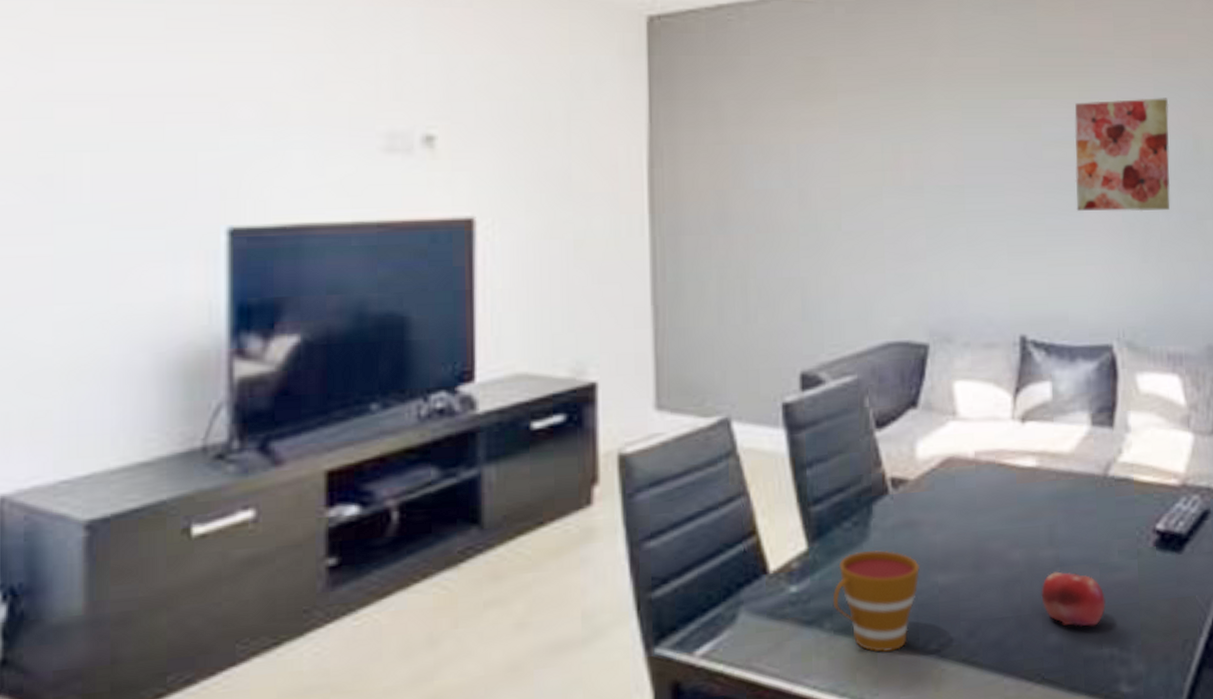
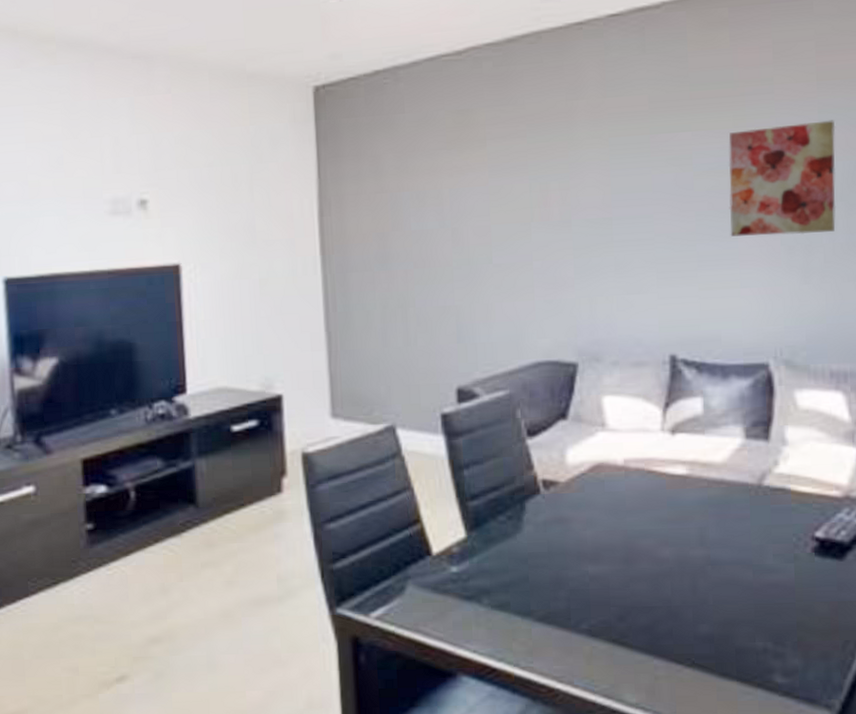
cup: present [832,550,921,652] -> none [489,541,572,627]
fruit: present [1041,571,1106,627] -> none [691,569,759,621]

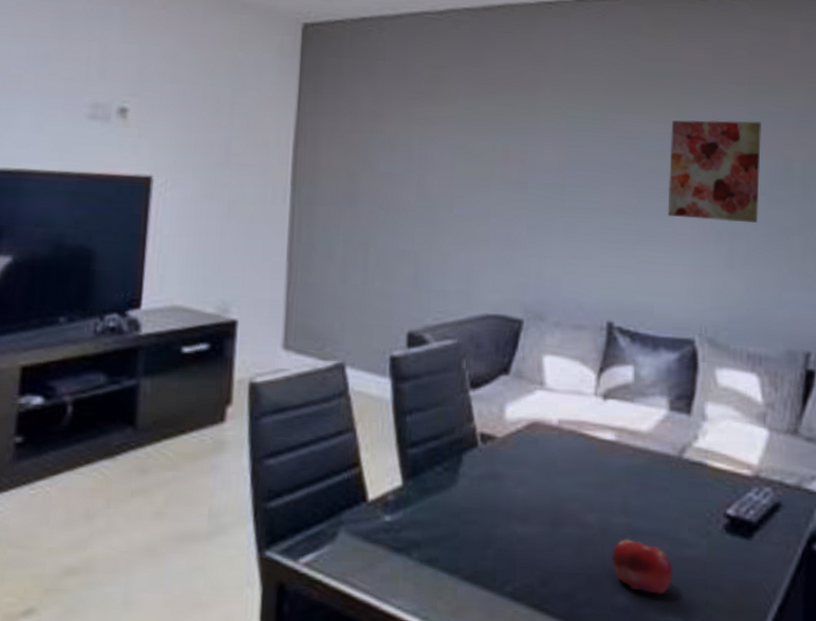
fruit: none [691,569,759,621] -> present [612,539,673,594]

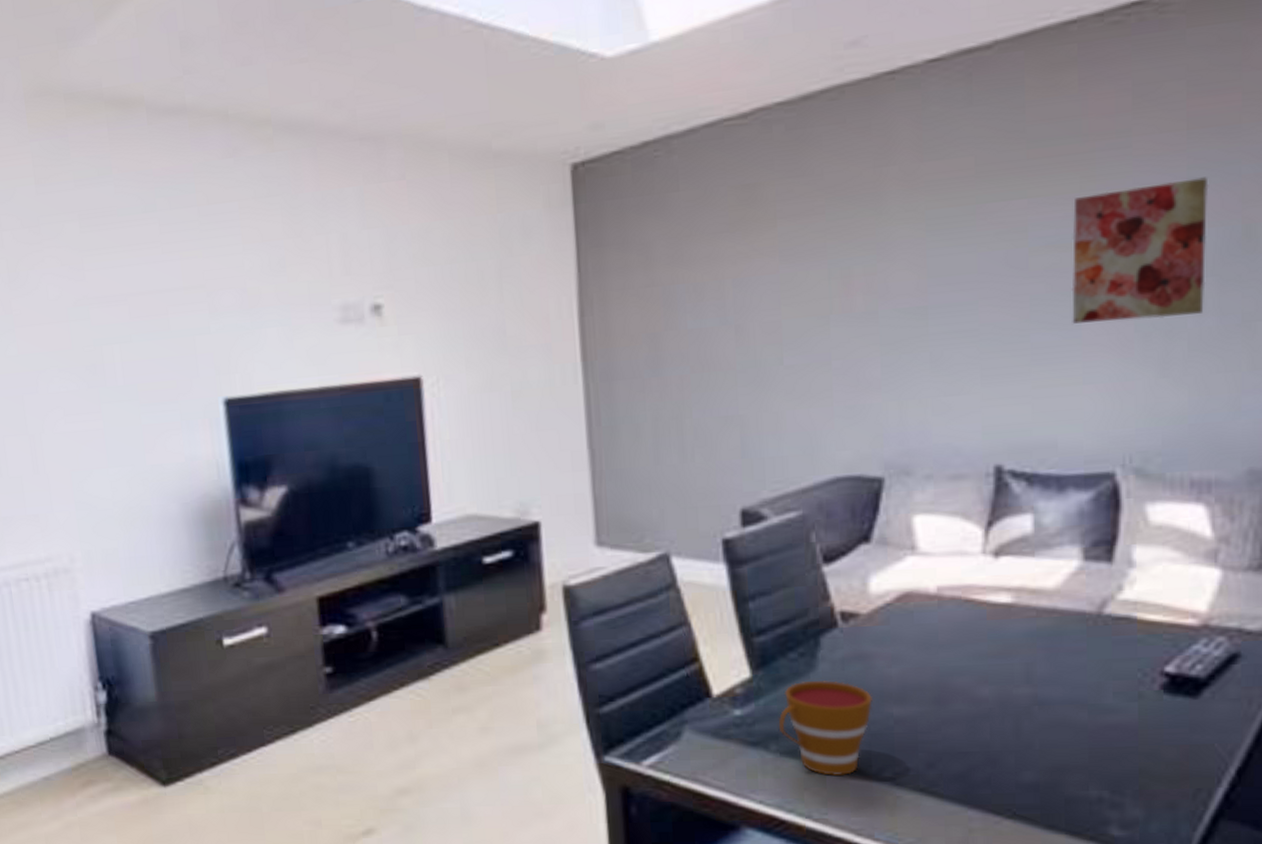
cup: none [421,494,502,587] -> present [778,680,874,776]
fruit: present [612,539,673,594] -> none [1014,710,1095,767]

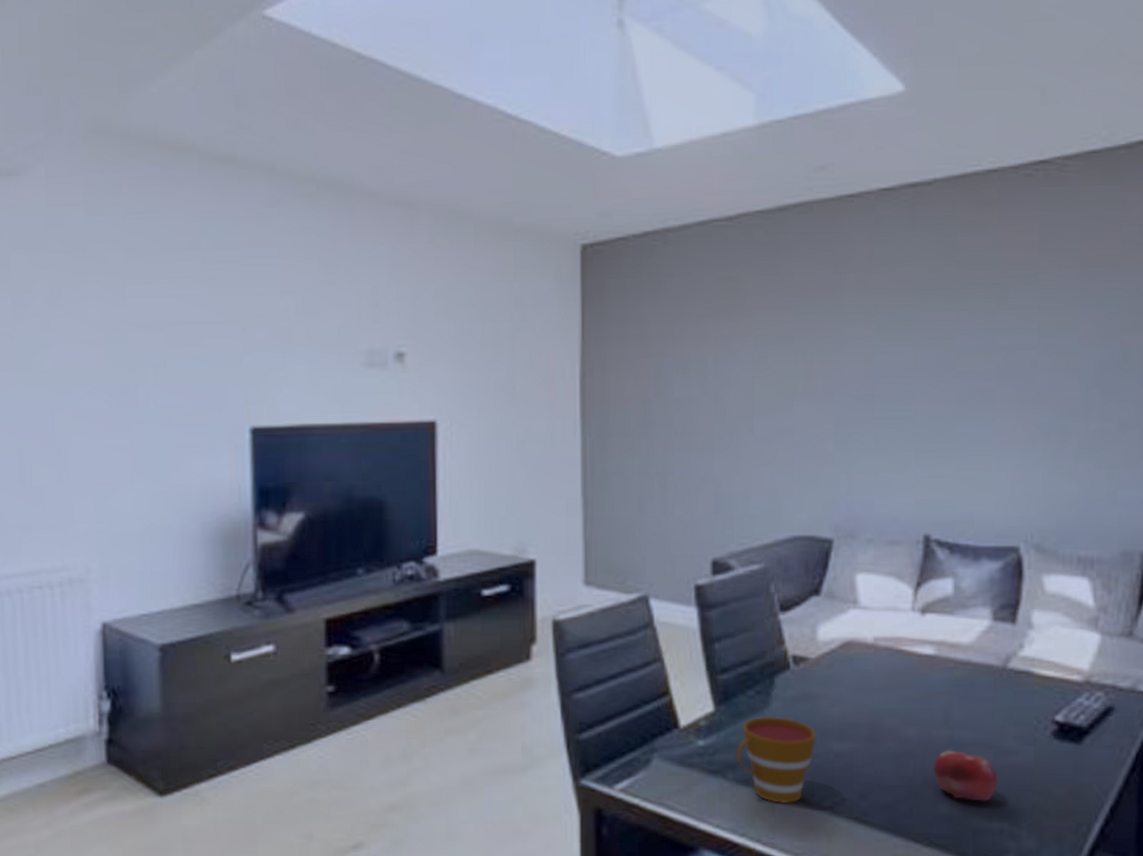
fruit: none [1014,710,1095,767] -> present [933,750,998,802]
wall art: present [1071,177,1209,324] -> none [988,307,1096,420]

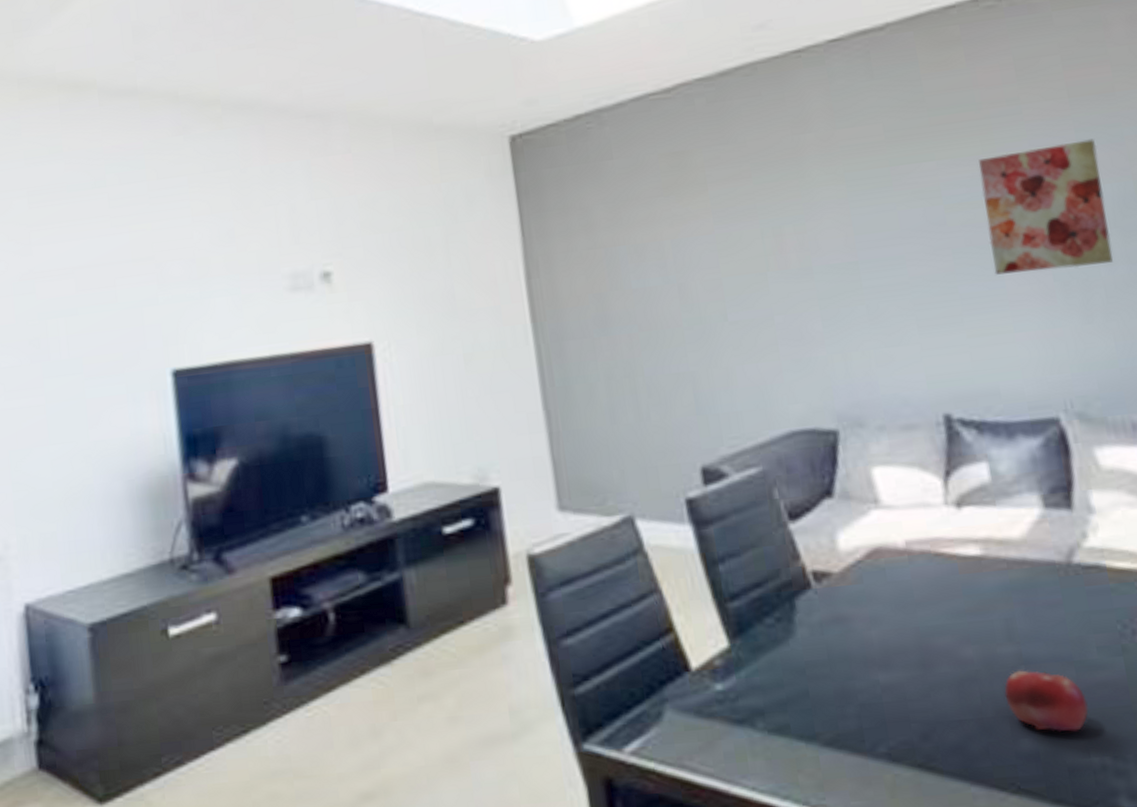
cup: present [735,717,818,803] -> none [761,646,858,754]
wall art: none [988,307,1096,420] -> present [978,139,1114,275]

